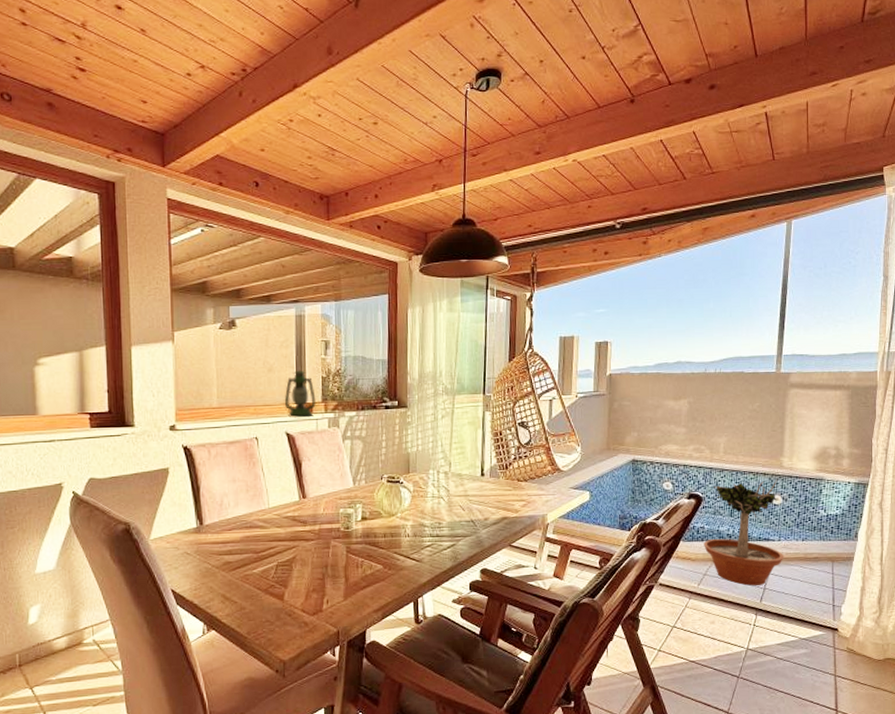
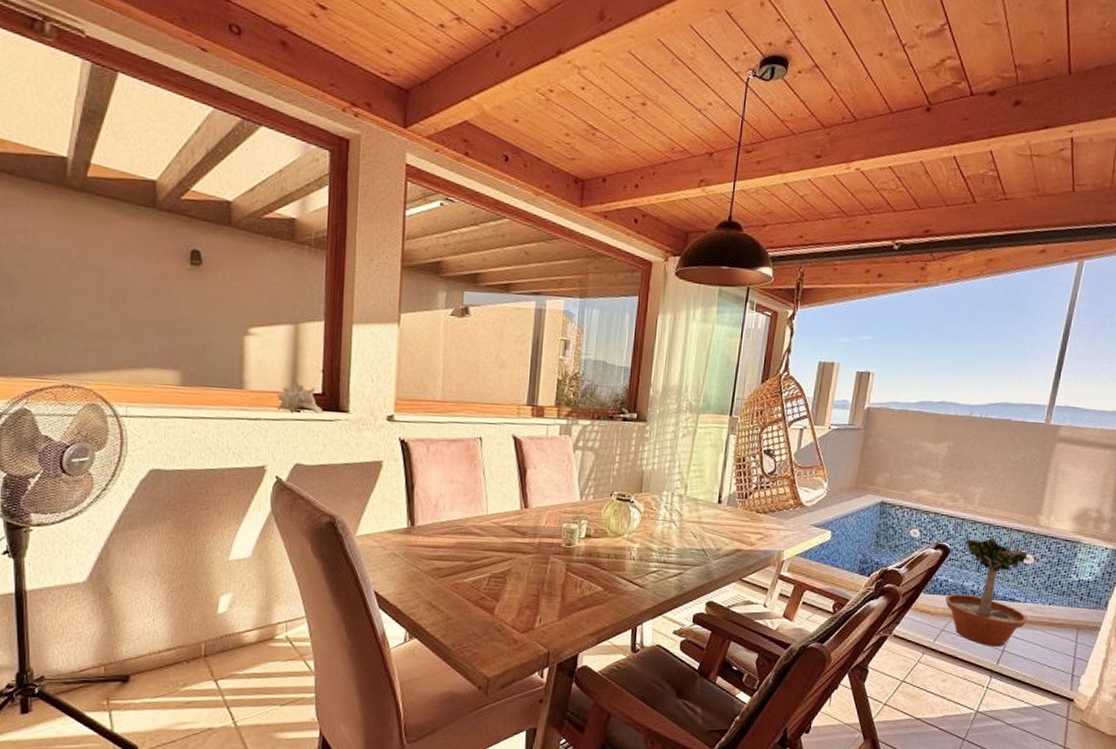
seashell: none [67,401,110,431] -> present [276,379,322,414]
lantern: present [285,370,316,418] -> none [515,369,549,422]

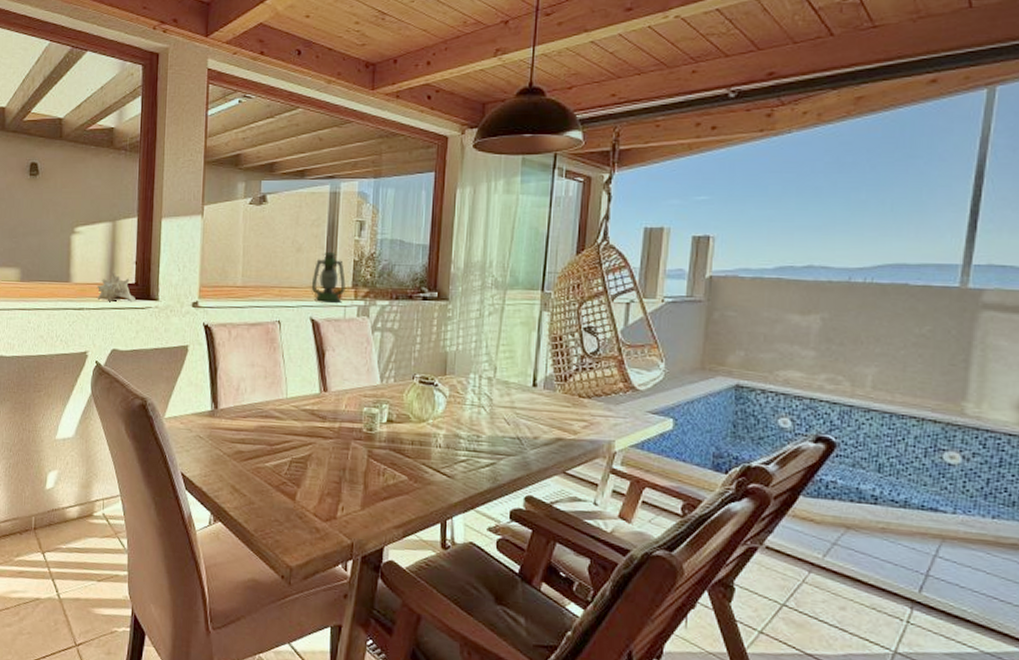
lantern: none [515,369,549,422] -> present [312,251,346,304]
potted tree: present [945,536,1033,647] -> none [835,429,961,570]

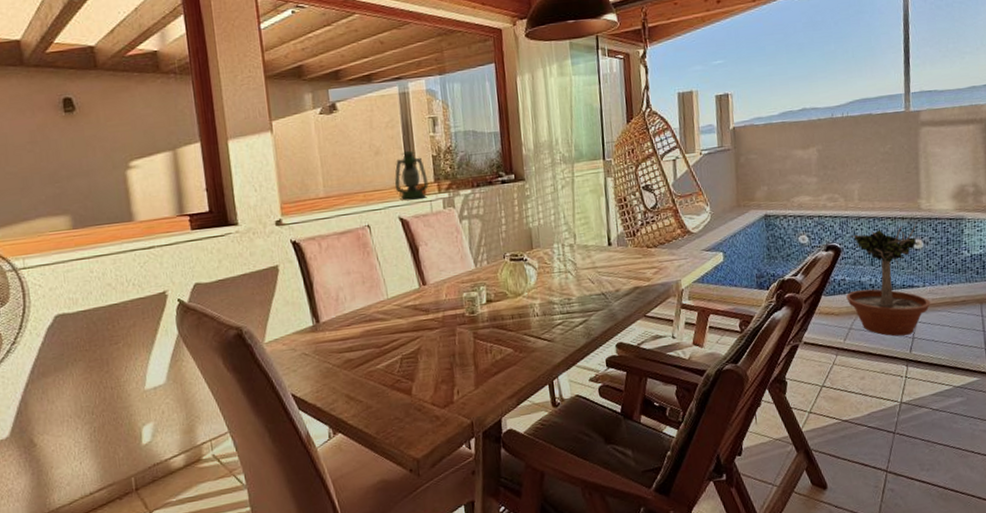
seashell: present [96,271,135,302] -> none [165,202,212,234]
potted tree: none [835,429,961,570] -> present [846,221,931,336]

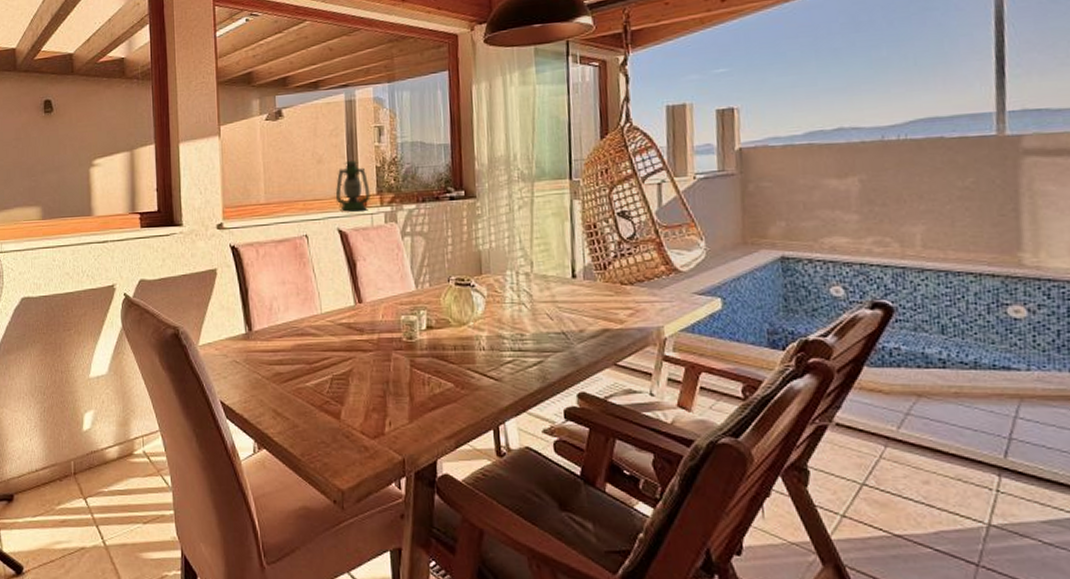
potted tree: present [846,221,931,336] -> none [901,281,1040,433]

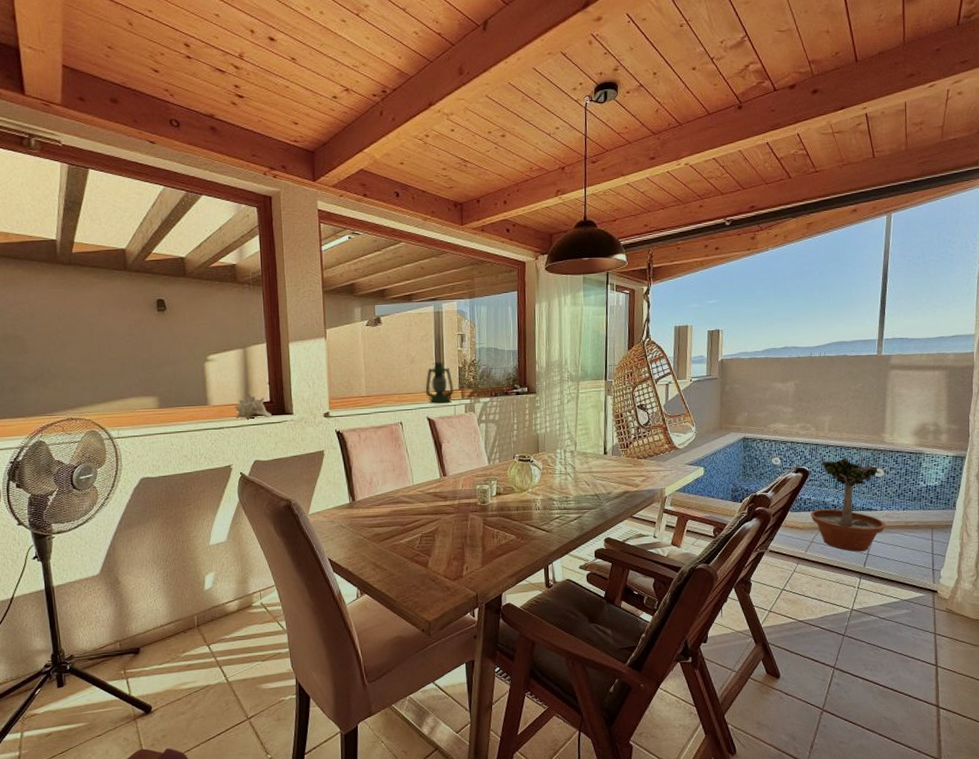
seashell: none [119,201,159,231] -> present [234,392,272,419]
potted tree: none [901,281,1040,433] -> present [810,453,886,552]

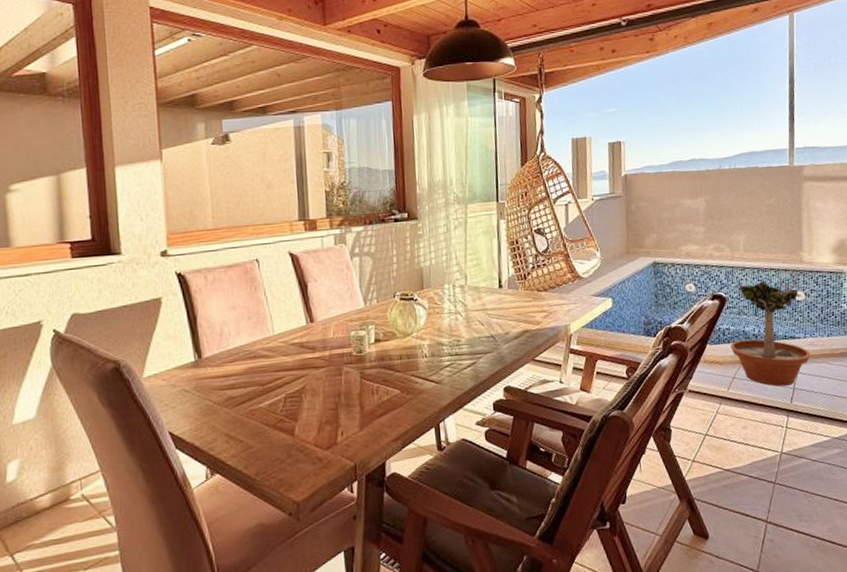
seashell: present [234,392,272,419] -> none [44,229,94,262]
lantern: present [426,361,454,405] -> none [286,184,320,237]

